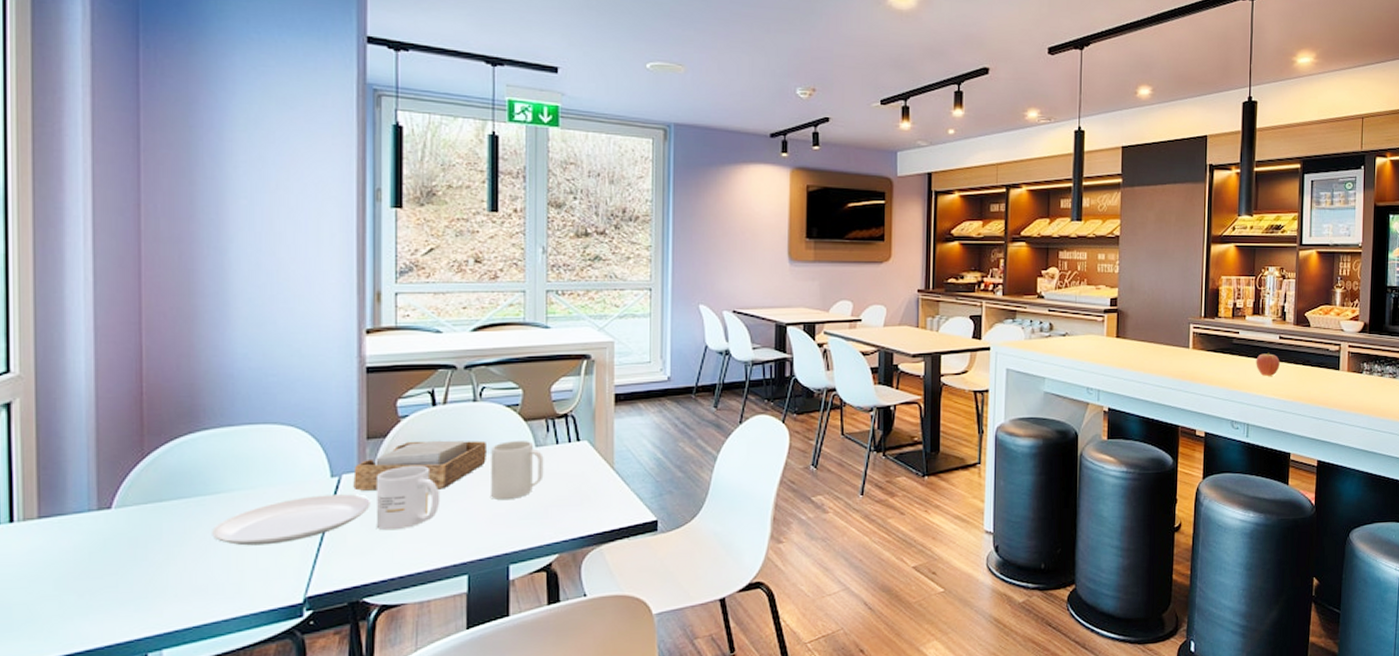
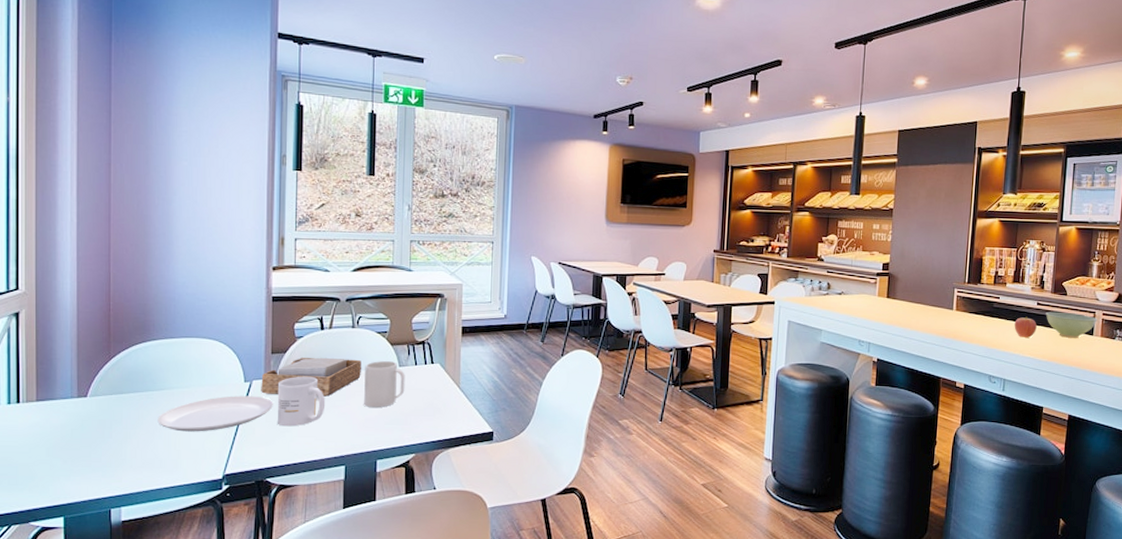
bowl: none [1288,346,1343,374] -> present [1045,311,1097,338]

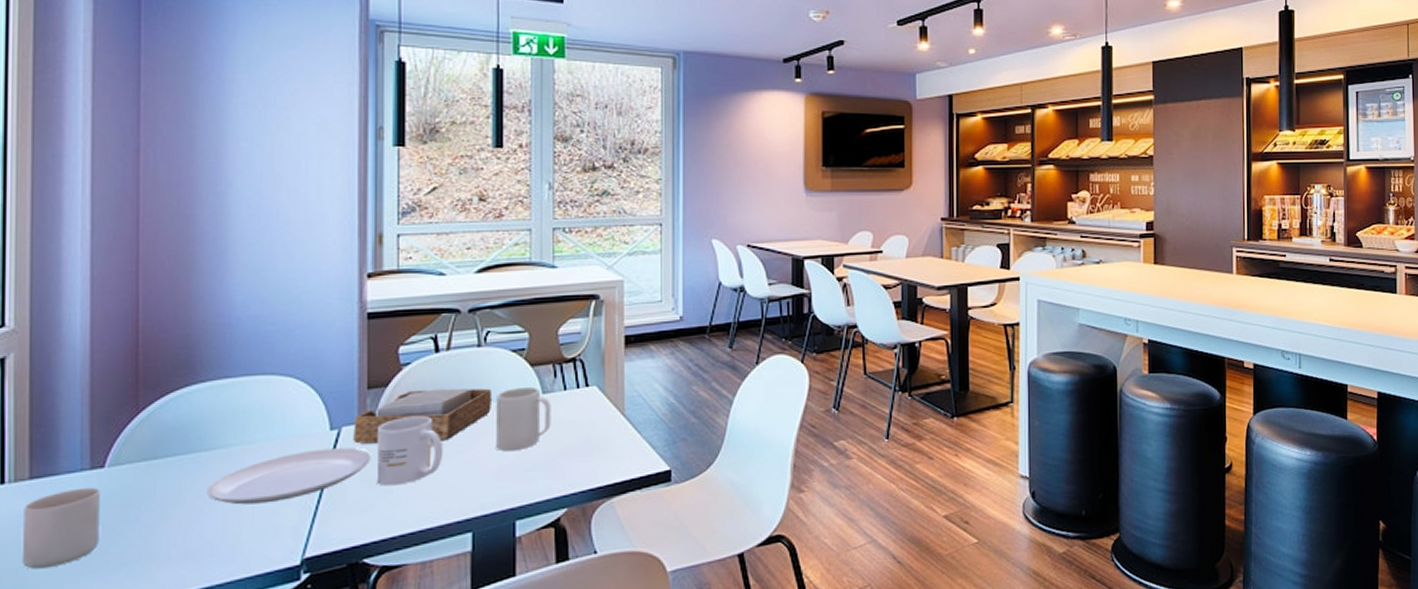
cup: none [31,410,85,466] -> present [21,487,101,570]
fruit: present [1014,316,1037,338] -> none [1305,276,1332,302]
bowl: present [1045,311,1097,338] -> none [1340,268,1399,299]

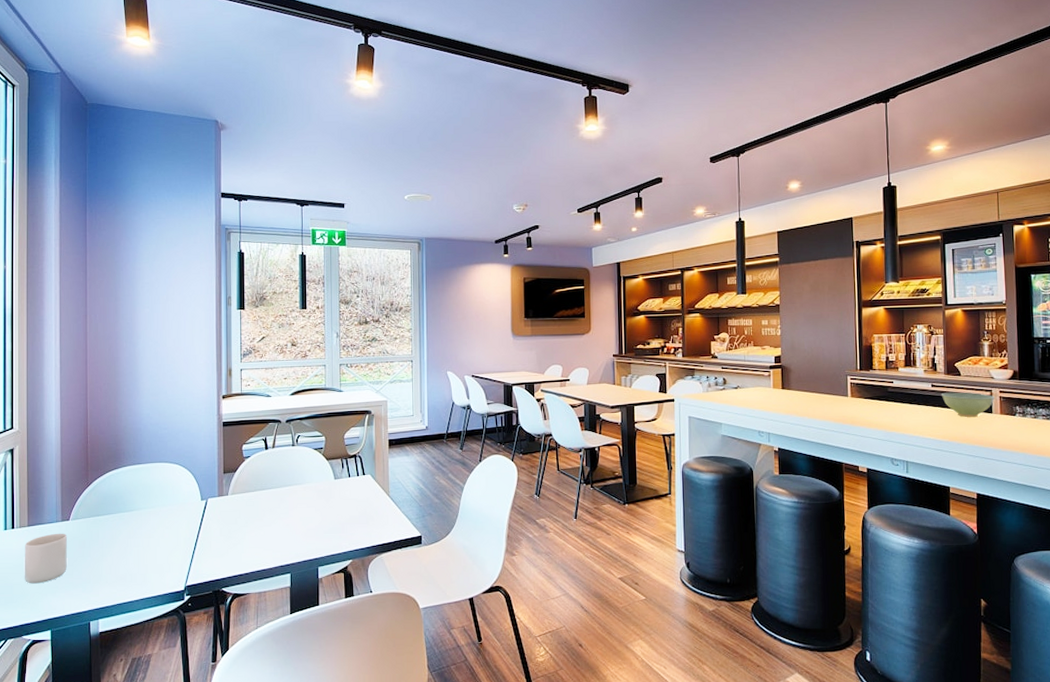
plate: present [207,447,371,505] -> none [128,513,226,548]
napkin holder: present [353,388,493,444] -> none [215,474,302,510]
mug: present [376,415,444,486] -> none [229,492,272,539]
mug: present [496,387,551,451] -> none [305,475,341,518]
bowl: none [1340,268,1399,299] -> present [941,392,995,417]

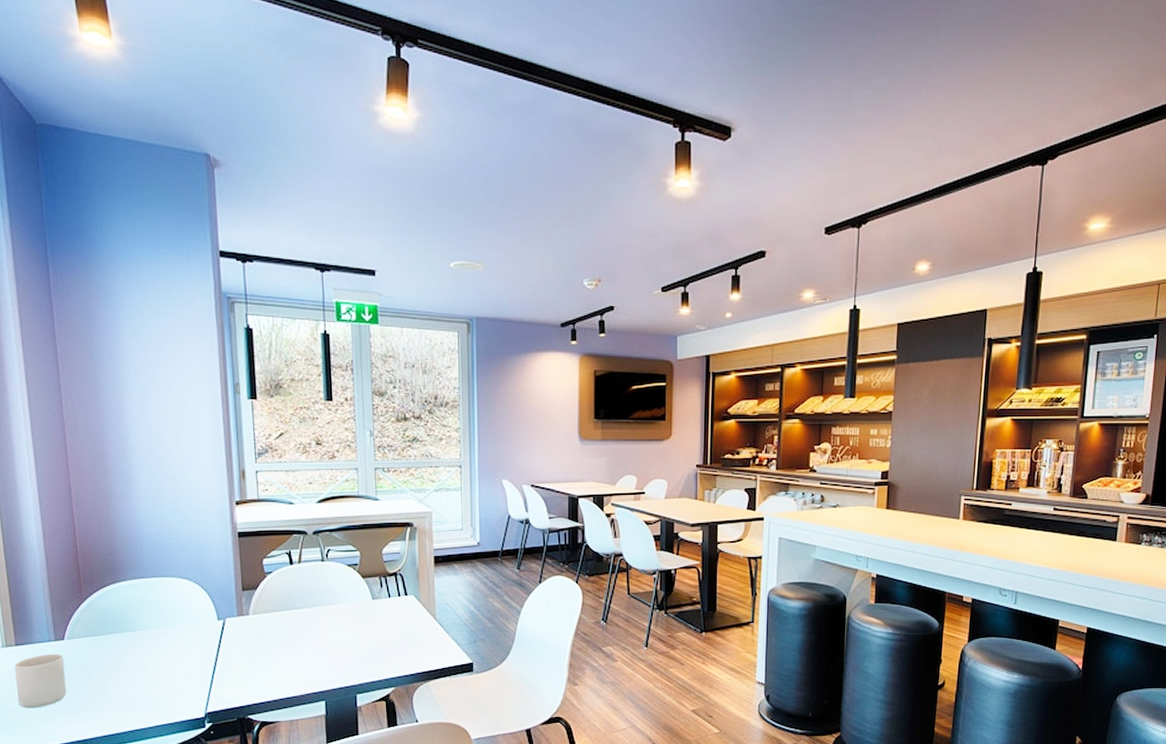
bowl: present [941,392,995,417] -> none [1062,517,1121,545]

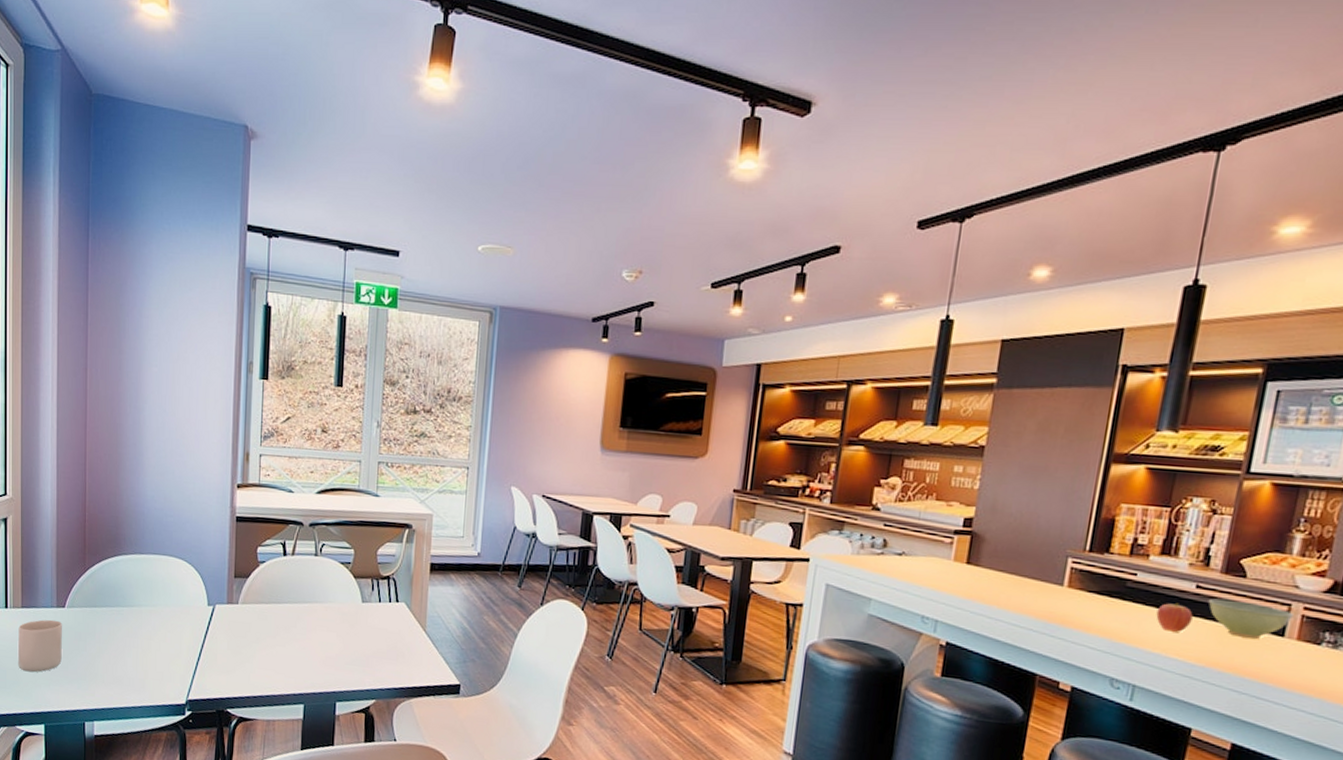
fruit: none [1027,523,1053,546] -> present [1156,602,1193,632]
bowl: none [1062,517,1121,545] -> present [1208,598,1294,639]

